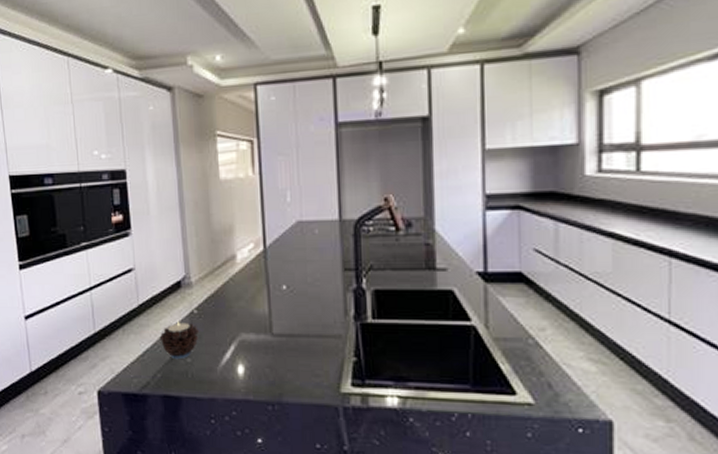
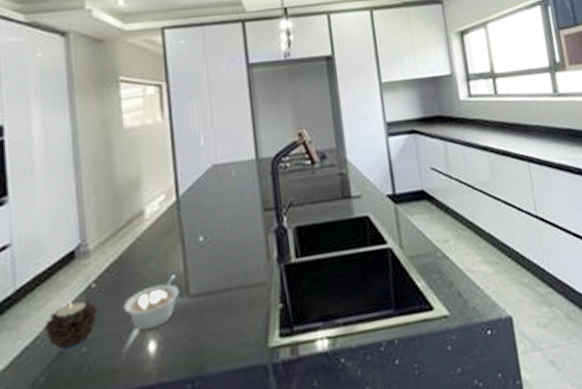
legume: none [218,315,265,356] -> present [123,275,180,331]

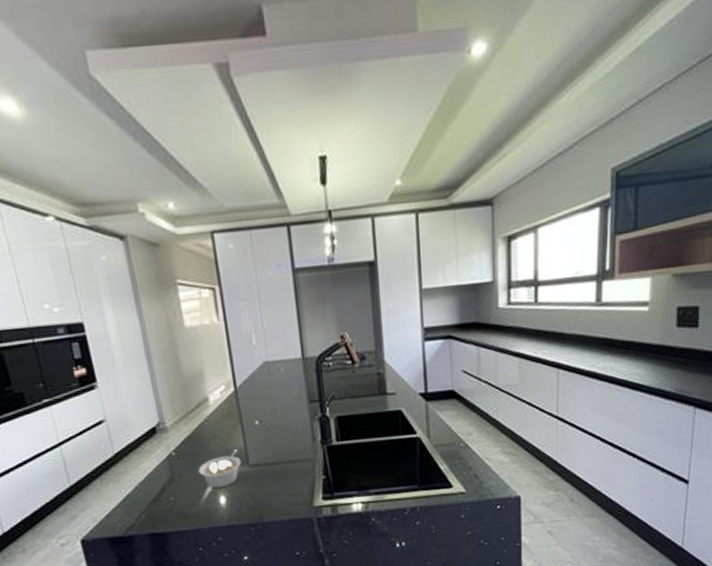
candle: present [44,300,100,352] -> none [139,464,180,499]

